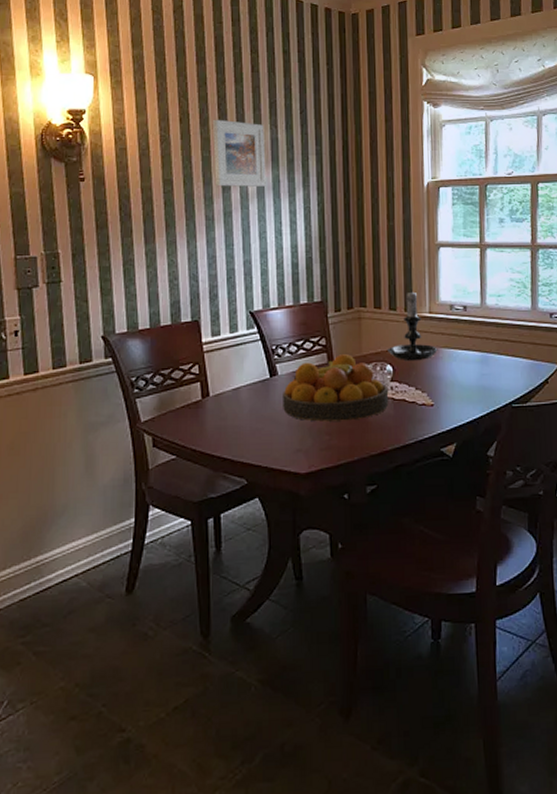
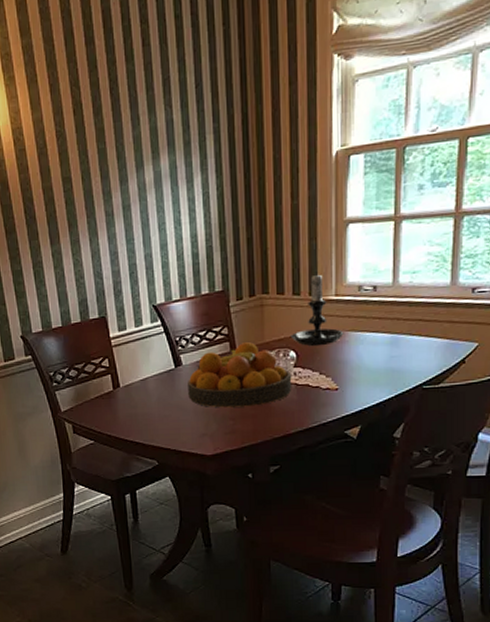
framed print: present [212,119,266,187] -> none [105,105,163,180]

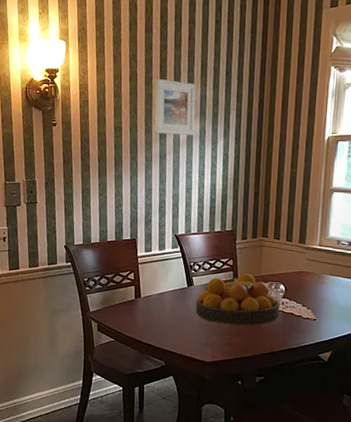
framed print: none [105,105,163,180] -> present [154,78,196,135]
candle holder: present [289,271,344,347] -> none [281,225,324,284]

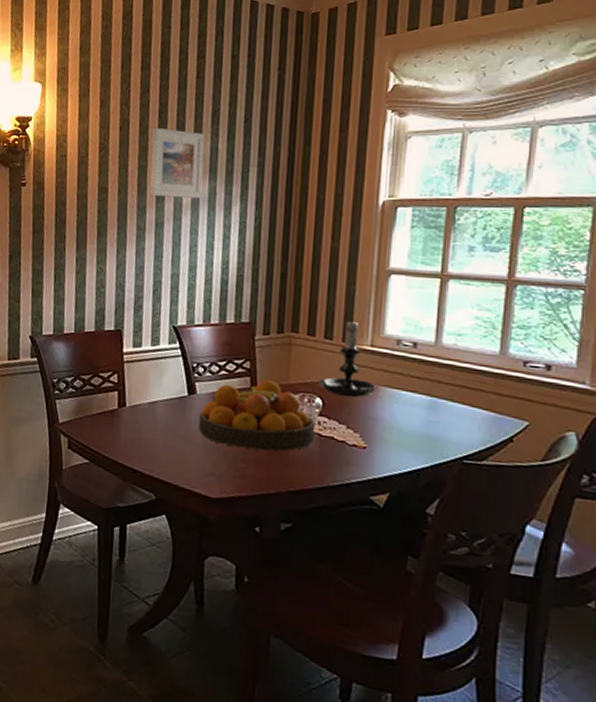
candle holder: none [281,225,324,284] -> present [317,317,378,397]

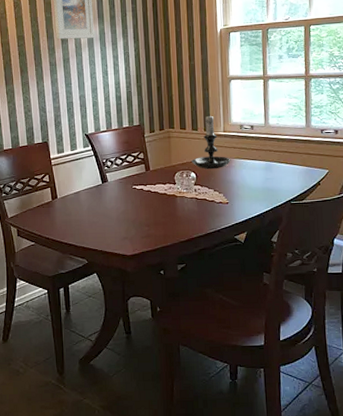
fruit bowl: present [199,380,316,452] -> none [112,165,194,217]

